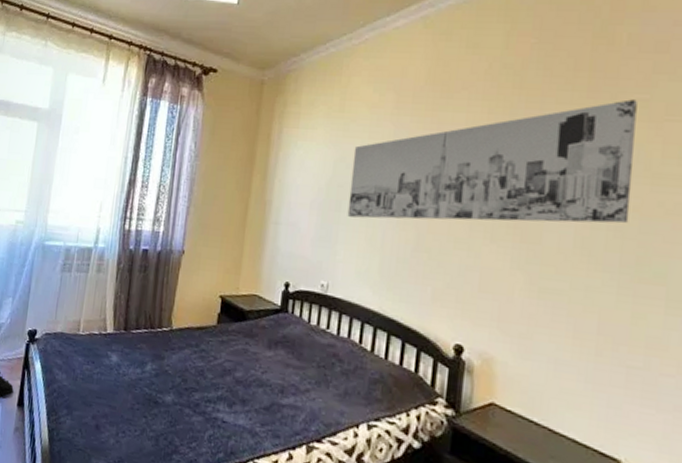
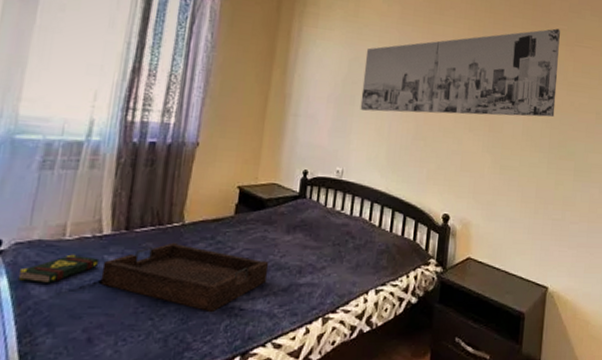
book: none [47,347,105,372] -> present [17,254,100,284]
tray: none [105,346,251,419] -> present [100,242,269,312]

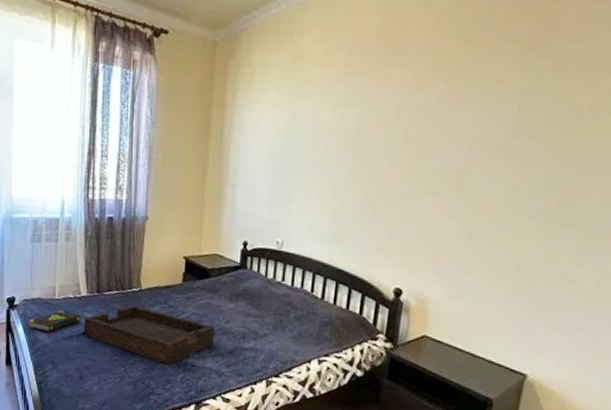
wall art: present [360,28,560,117] -> none [300,51,574,178]

